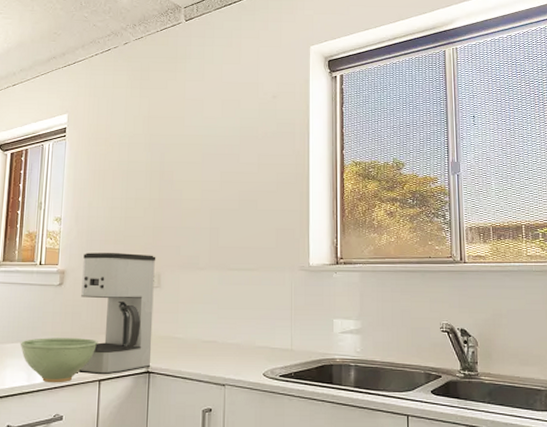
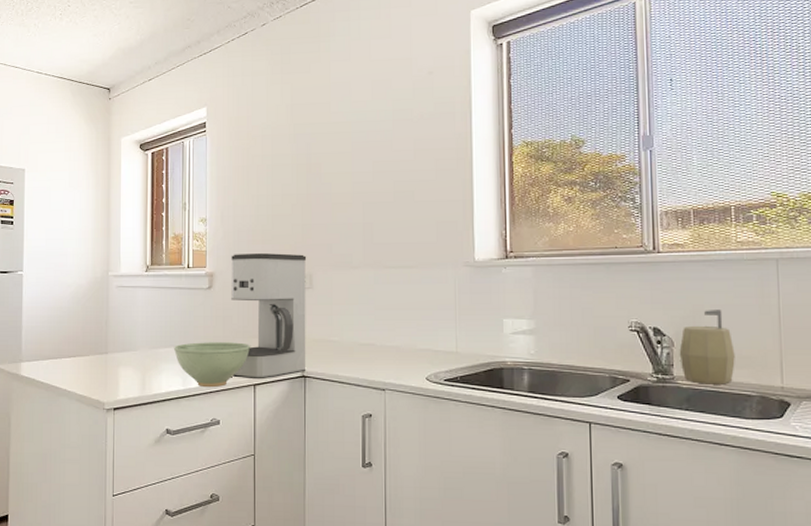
soap dispenser: none [483,314,528,380] -> present [680,310,735,385]

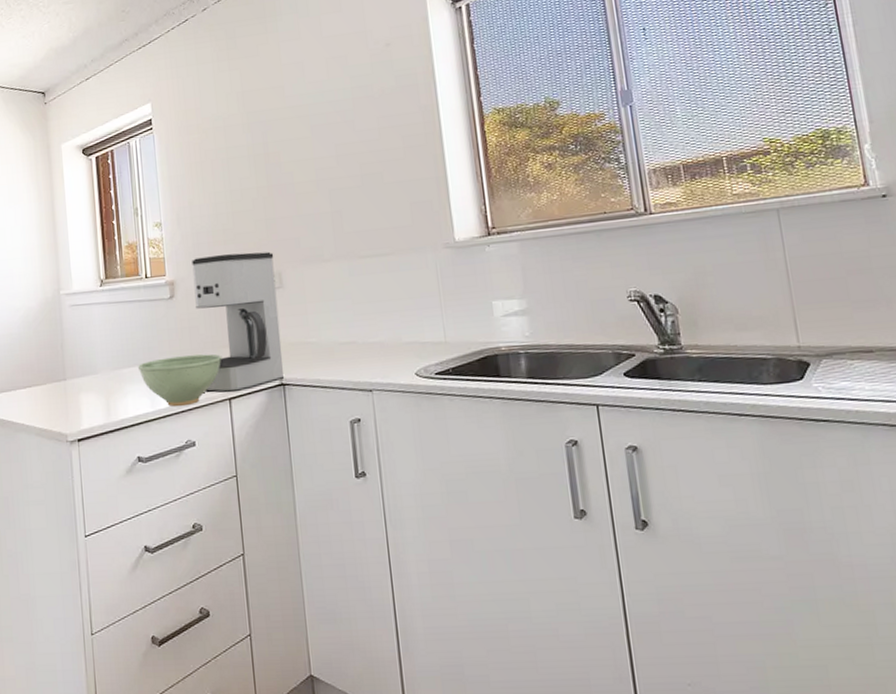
soap dispenser: present [680,310,735,385] -> none [685,269,746,352]

